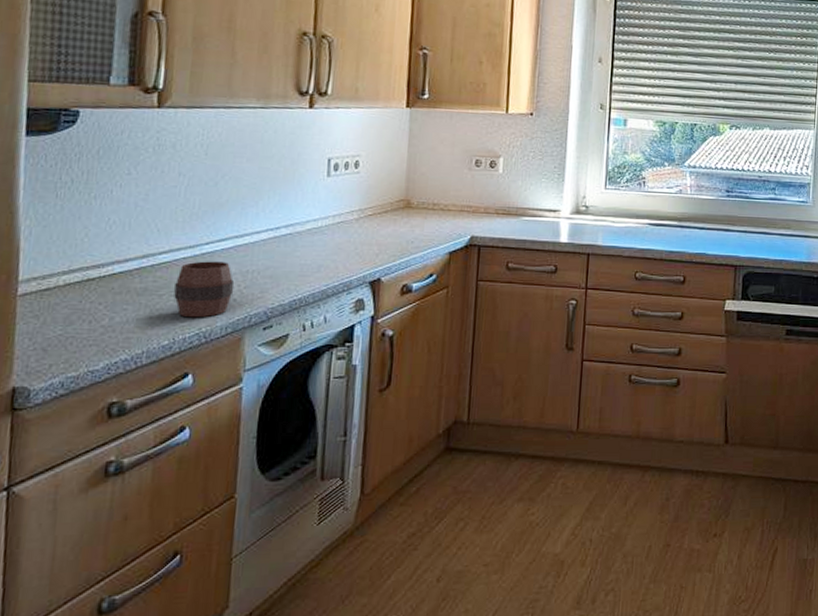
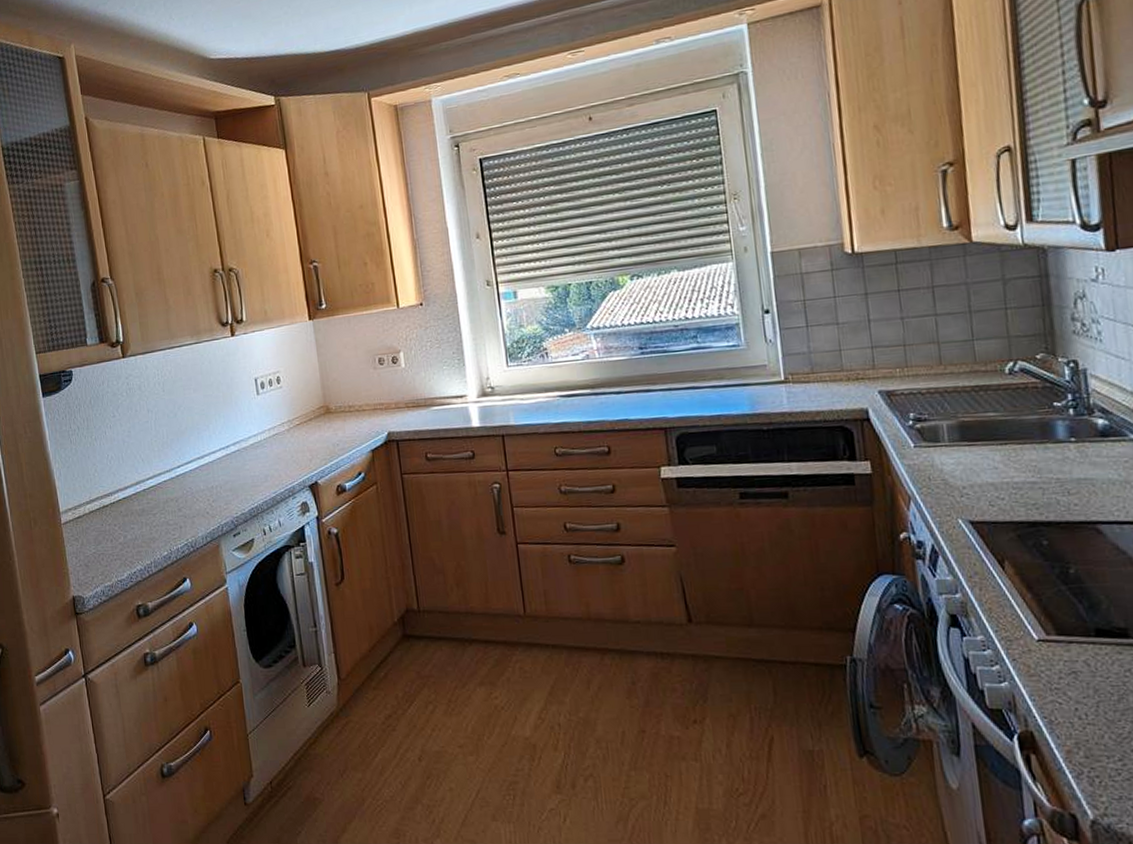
cup: present [174,261,235,318] -> none [163,480,206,531]

